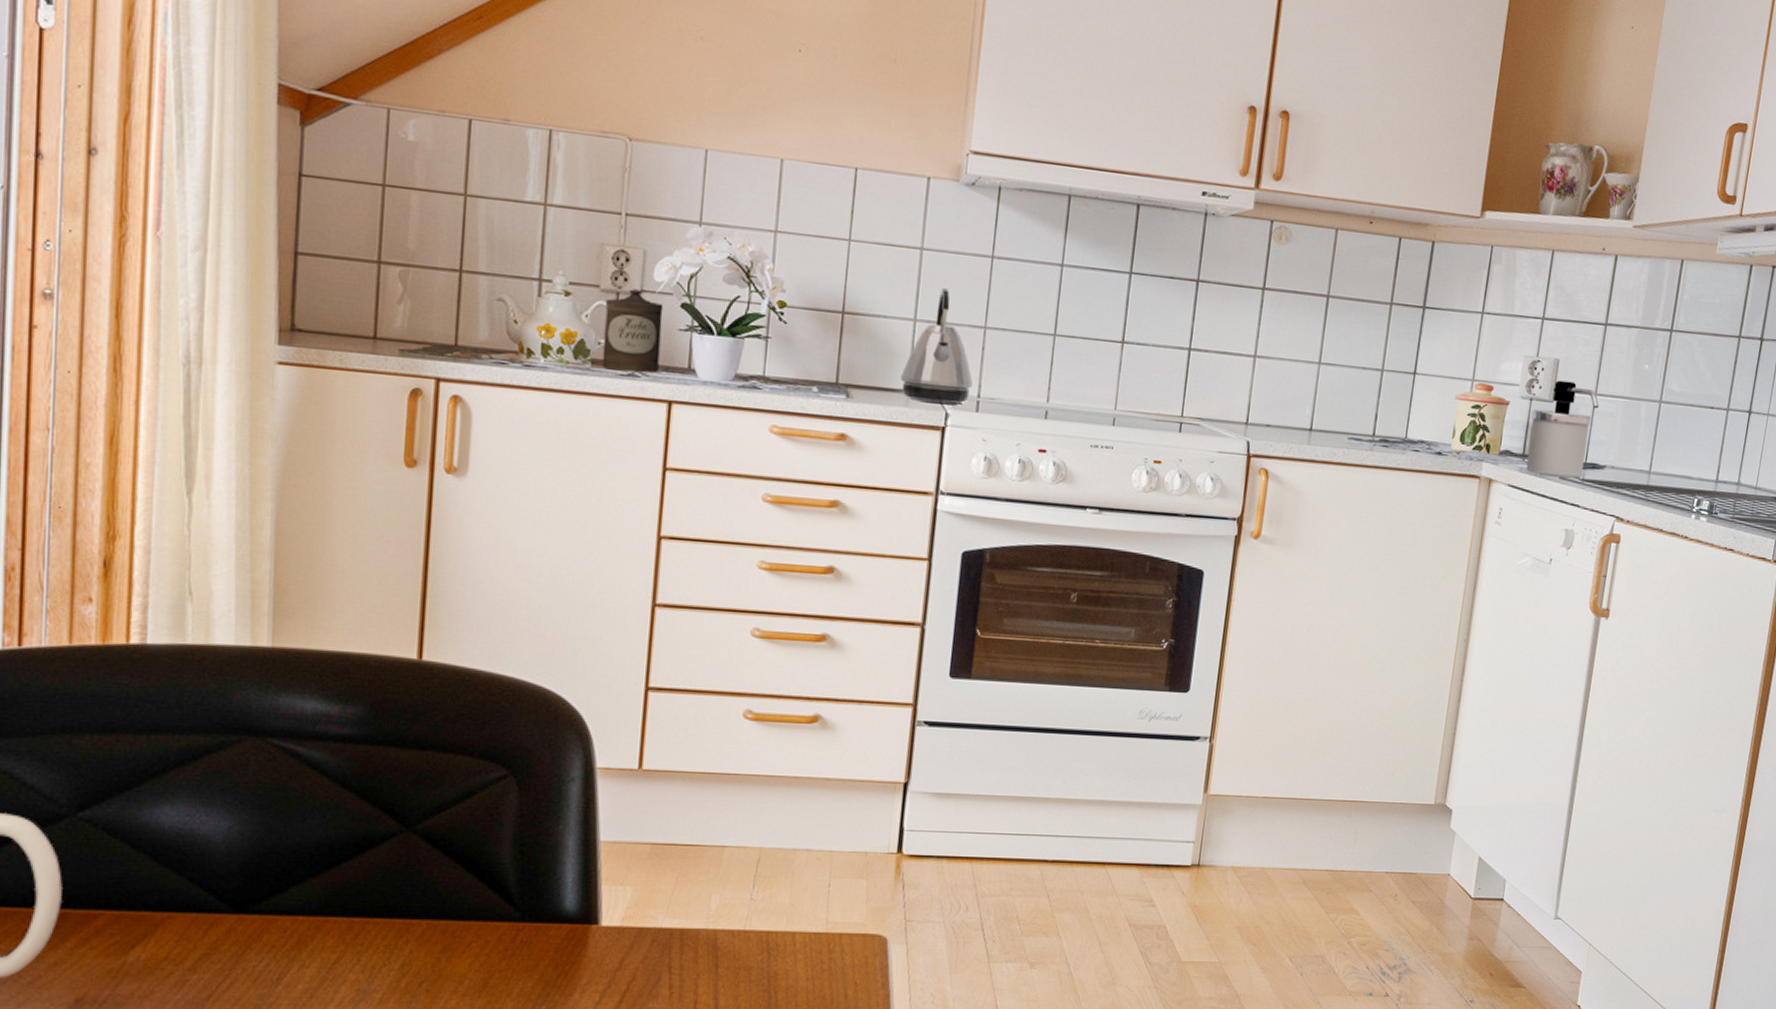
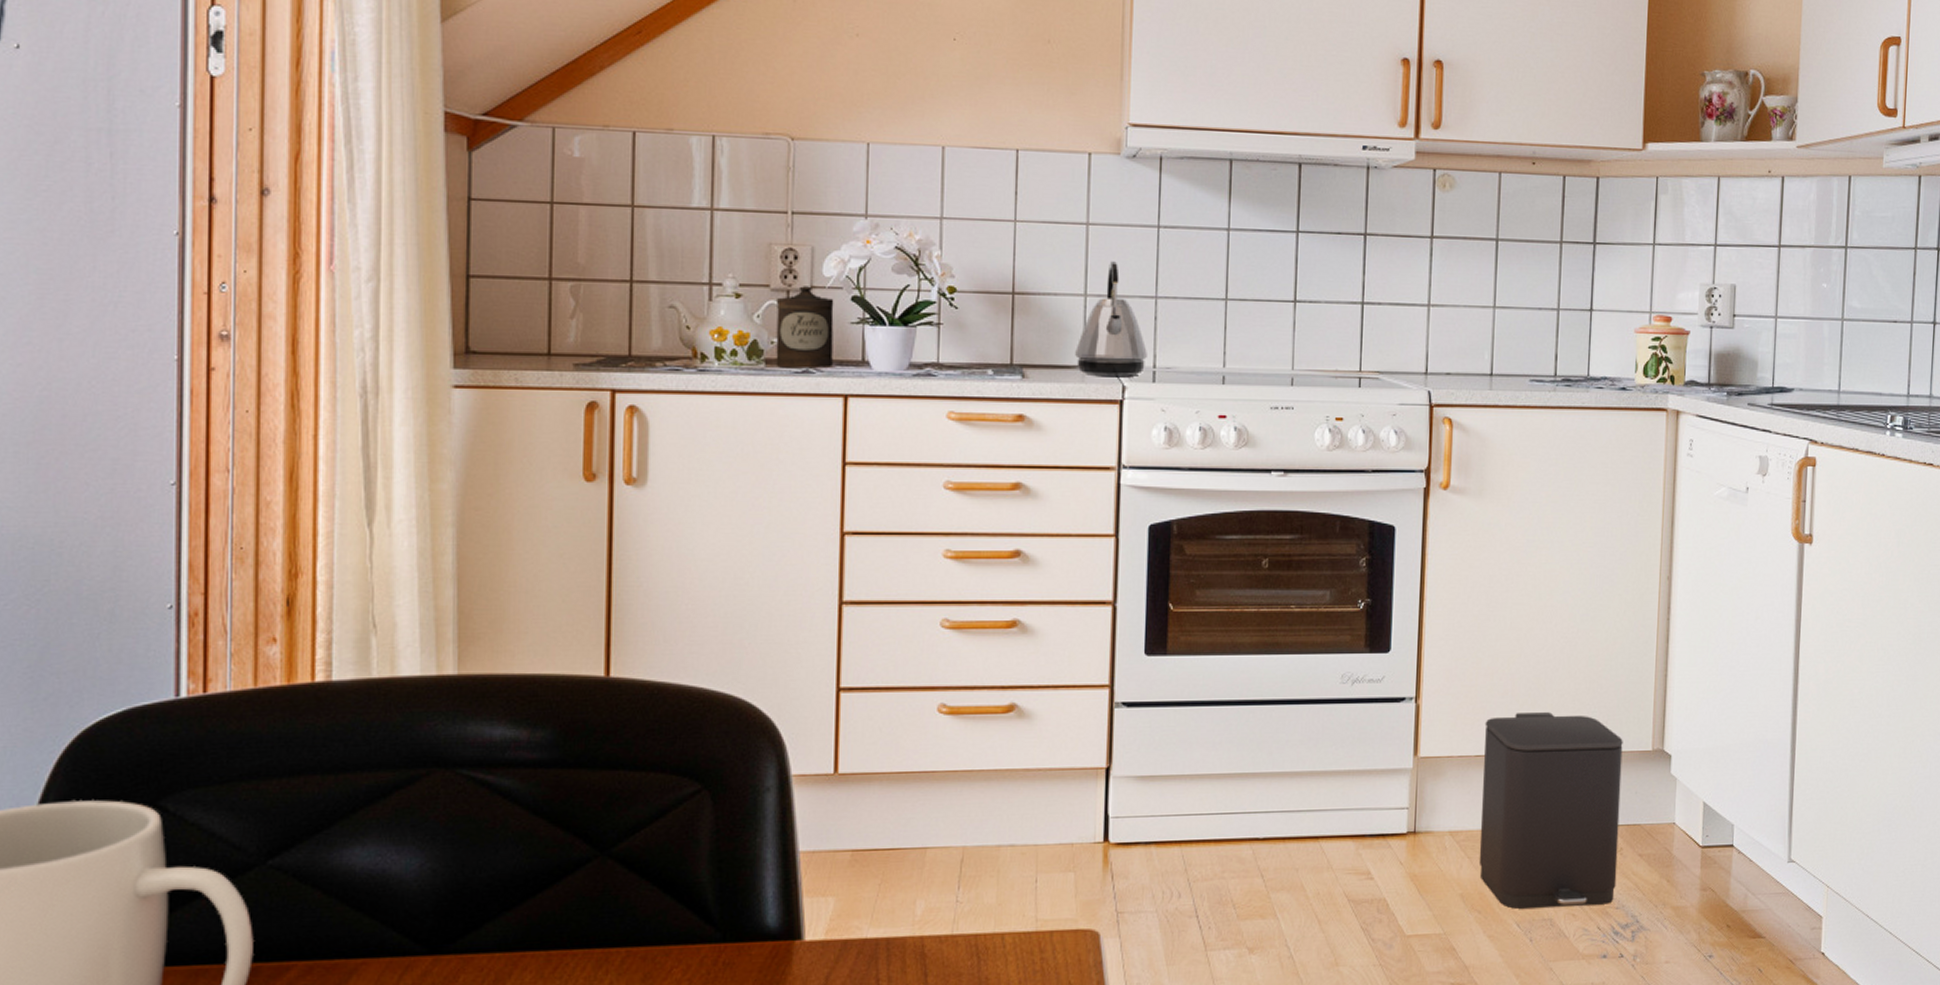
pedal bin: none [1258,759,1407,946] -> present [1478,712,1623,909]
soap dispenser: present [1526,380,1599,479] -> none [1713,306,1781,404]

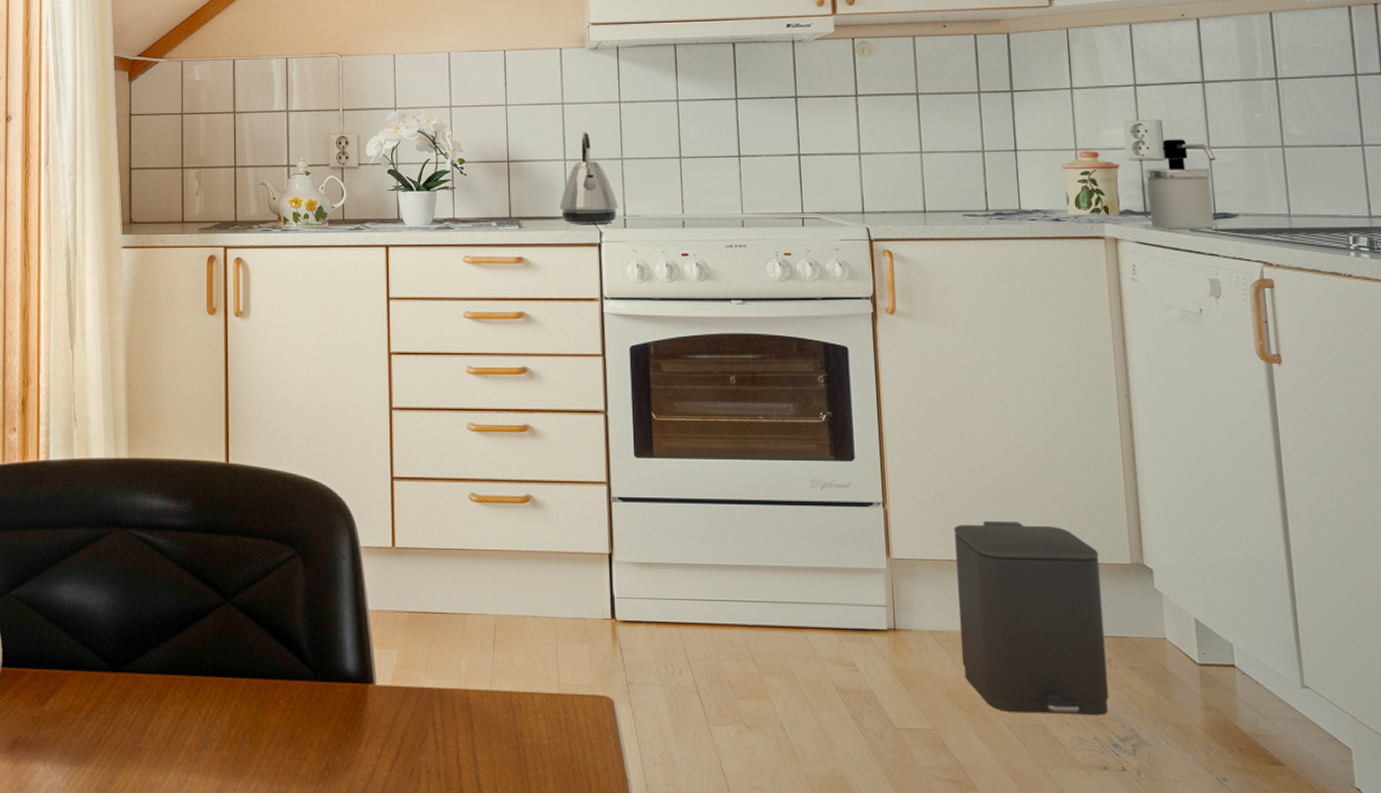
canister: present [776,286,834,369] -> none [335,164,376,226]
soap dispenser: none [1713,306,1781,404] -> present [1144,139,1215,230]

